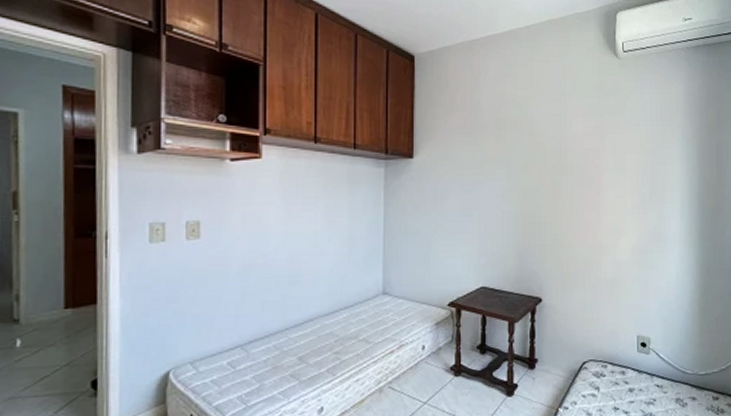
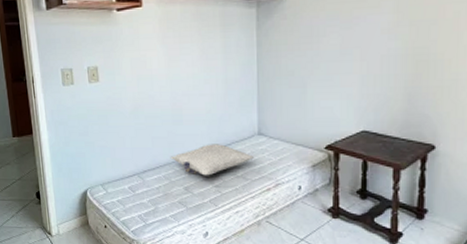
pillow: none [283,305,377,342] -> present [170,144,254,176]

